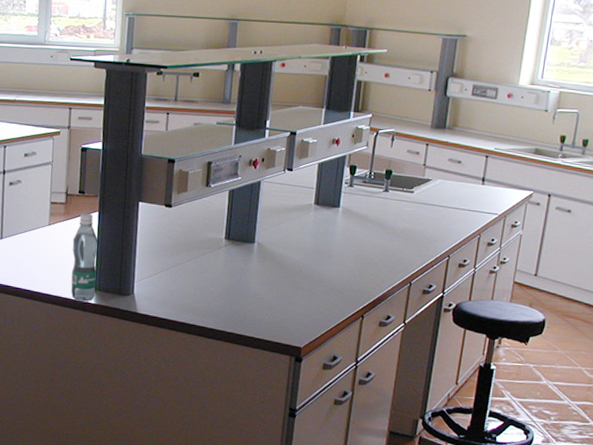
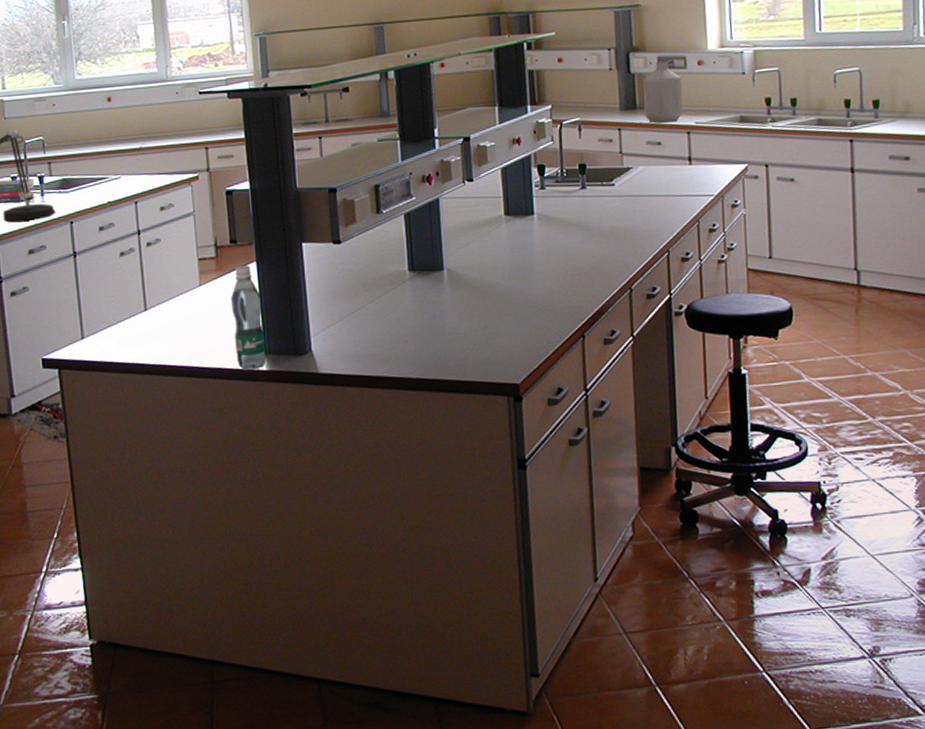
bottle: none [451,90,491,145] -> present [642,61,684,123]

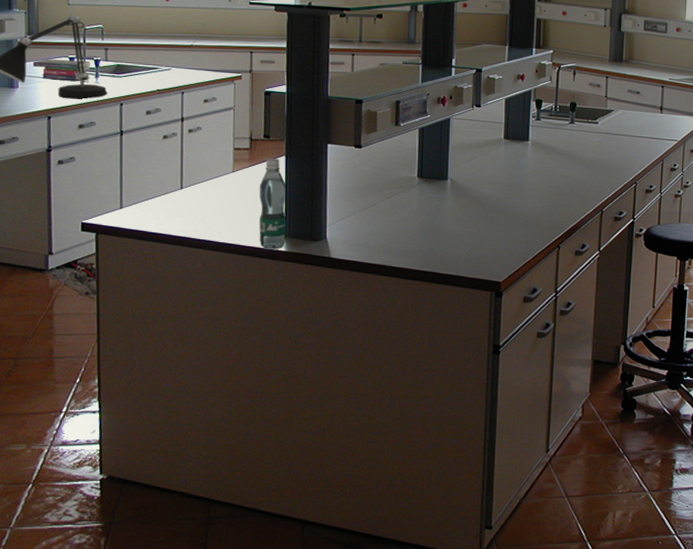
bottle: present [642,61,684,123] -> none [628,25,662,76]

